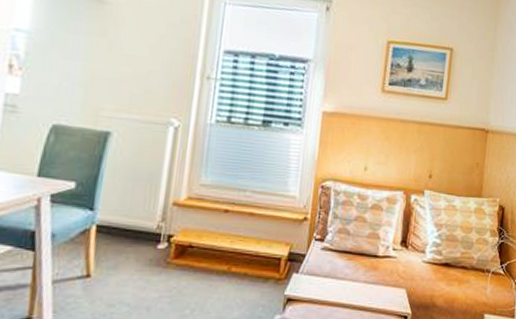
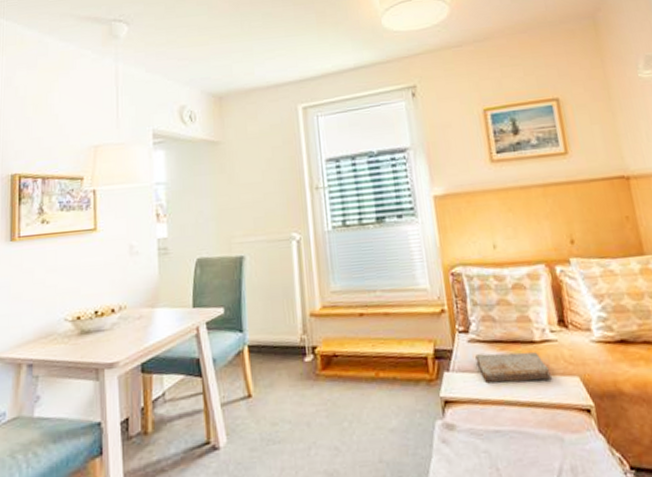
book: none [324,261,384,289] -> present [475,352,552,383]

